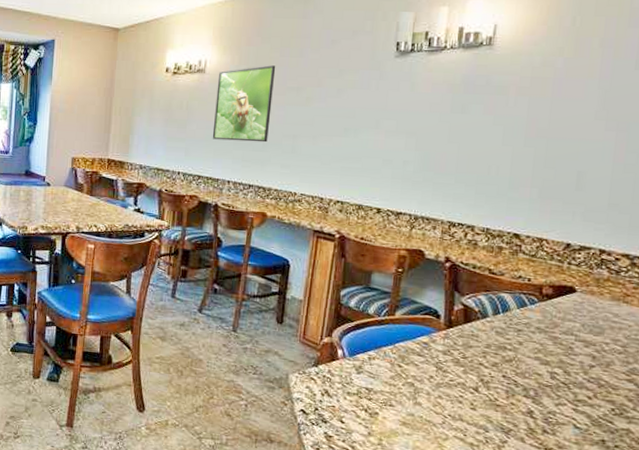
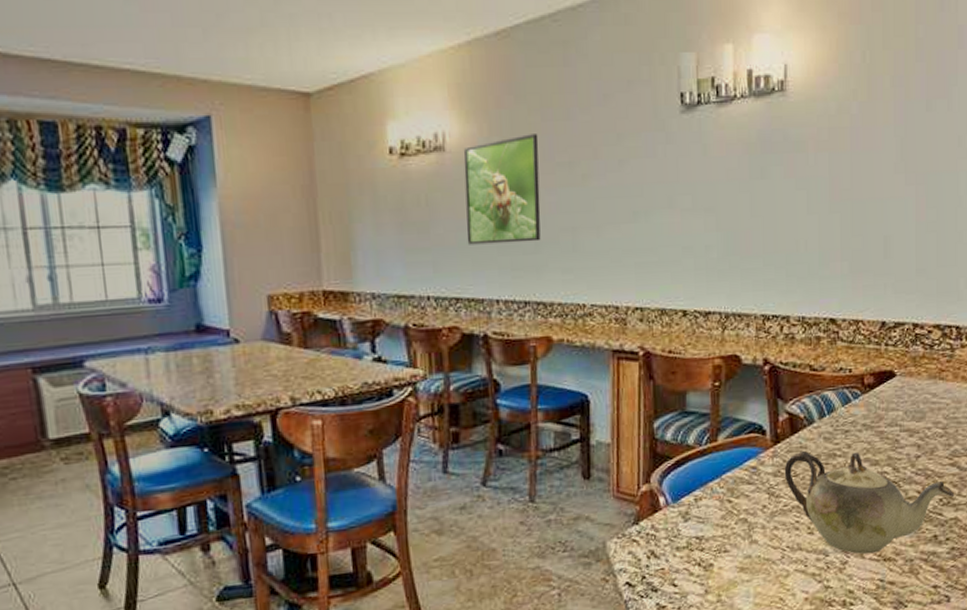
teapot: none [453,339,629,441] -> present [784,451,955,554]

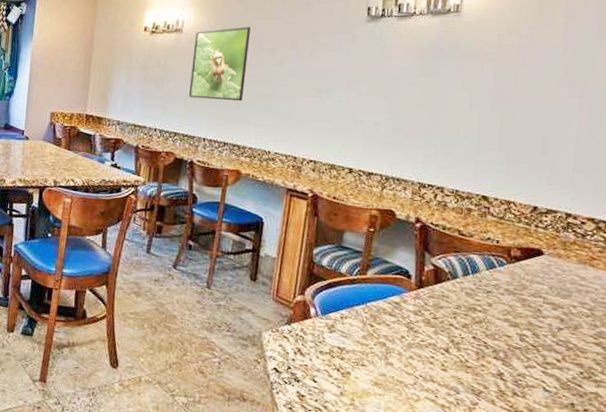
teapot: present [784,451,955,554] -> none [424,299,597,404]

